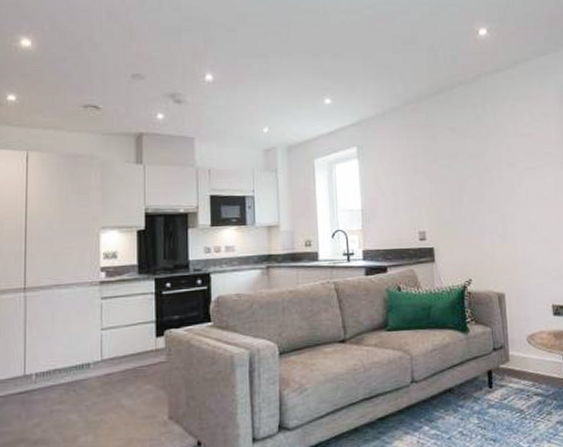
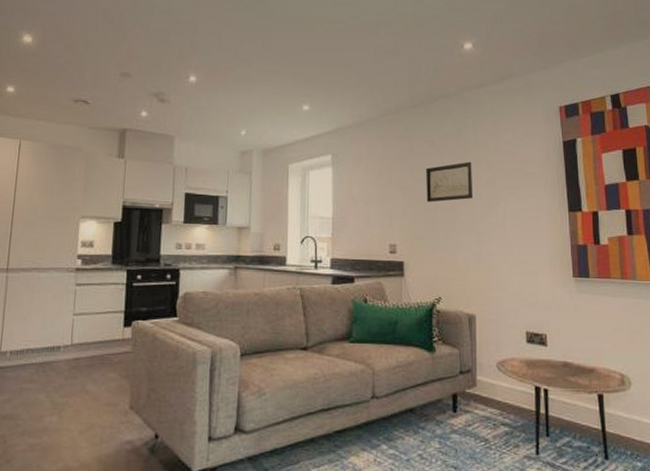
wall art: none [450,145,495,188] -> present [426,161,473,203]

